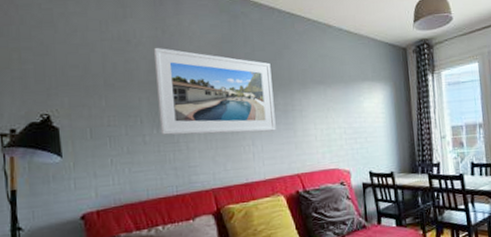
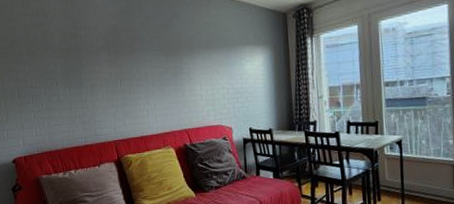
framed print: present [154,47,276,135] -> none [65,19,167,95]

